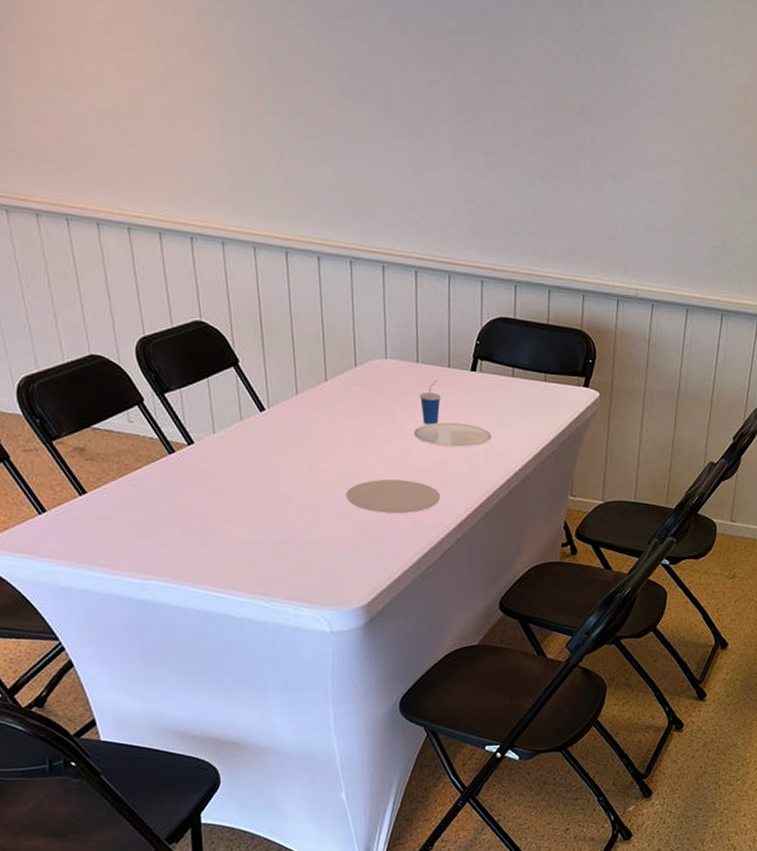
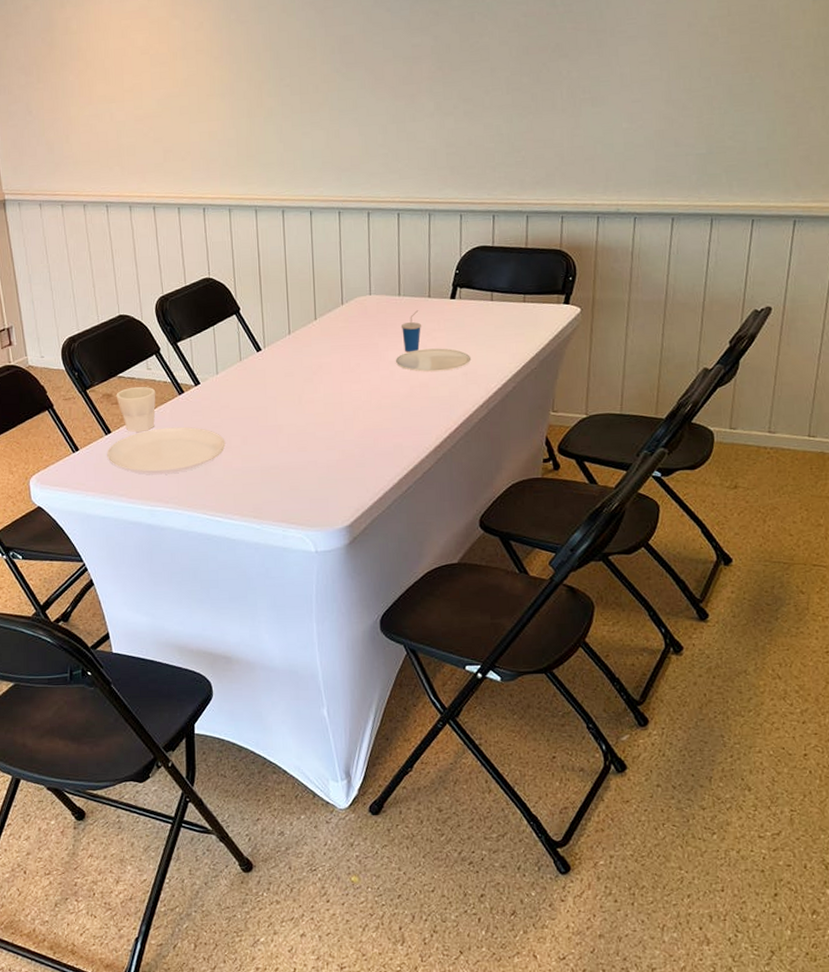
plate: none [82,491,226,544] -> present [107,426,226,475]
cup: none [90,441,141,495] -> present [116,386,156,433]
plate: present [346,480,441,513] -> none [332,405,421,438]

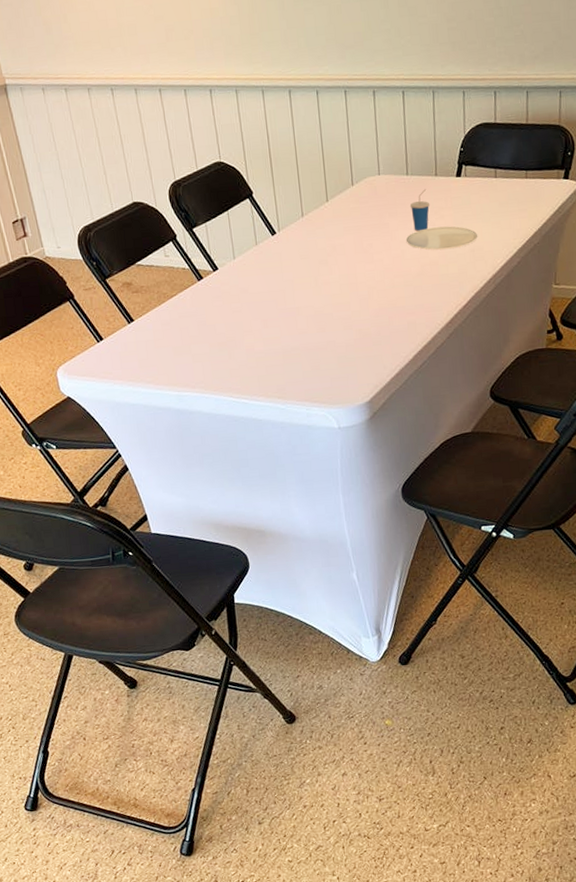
plate: present [107,426,226,475] -> none [131,312,247,362]
cup: present [116,386,156,433] -> none [136,273,177,321]

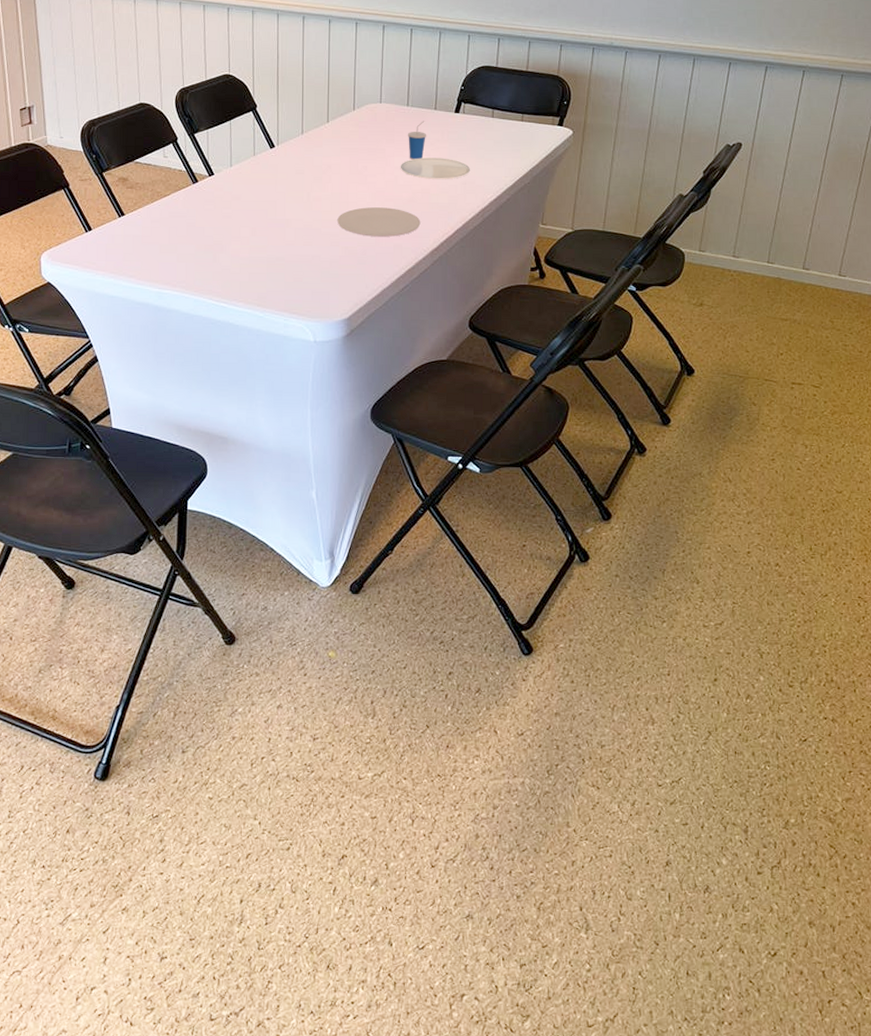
plate: none [348,284,433,316] -> present [337,207,421,237]

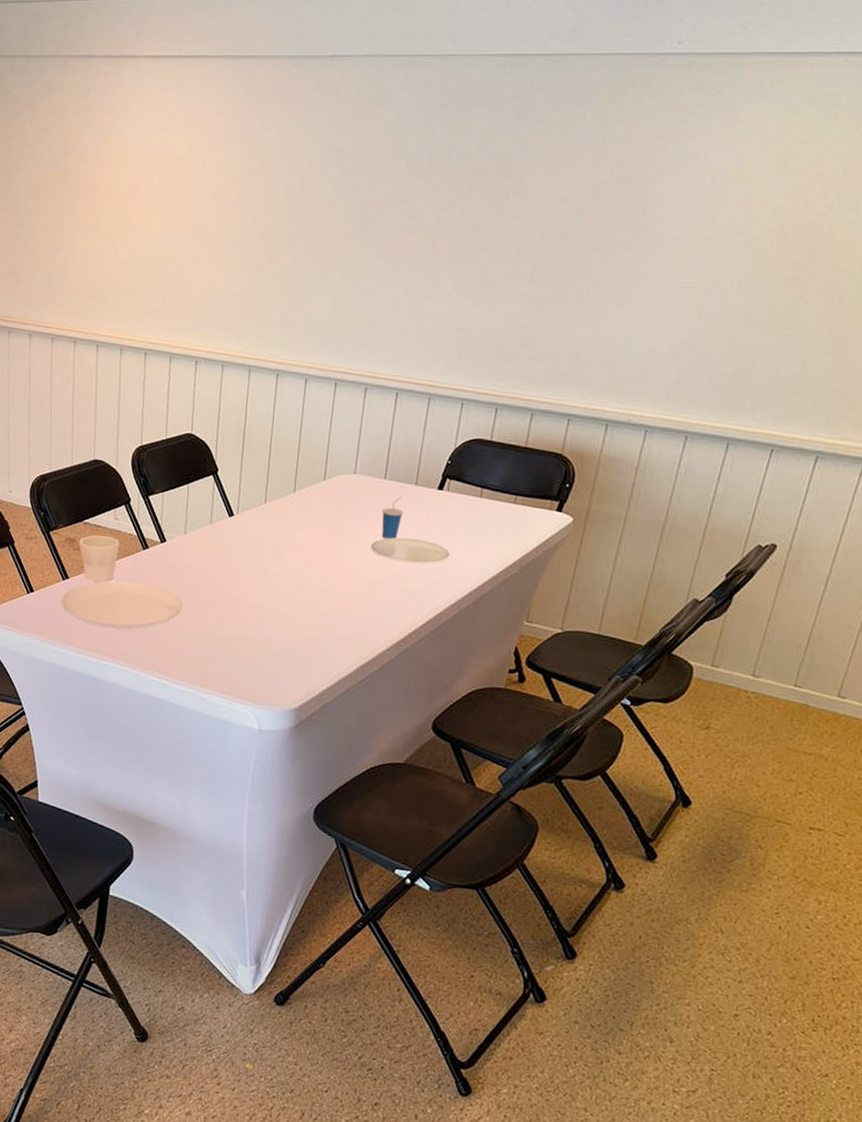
plate: none [119,214,235,259] -> present [61,581,183,630]
cup: none [132,173,171,217] -> present [79,535,120,583]
plate: present [337,207,421,237] -> none [295,588,388,623]

